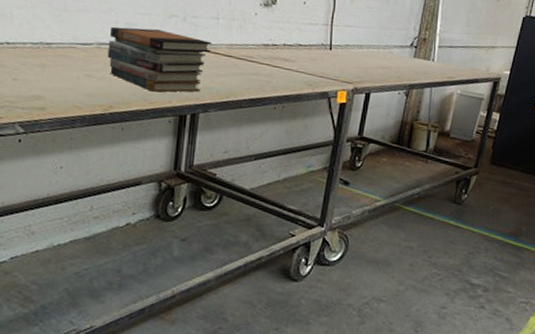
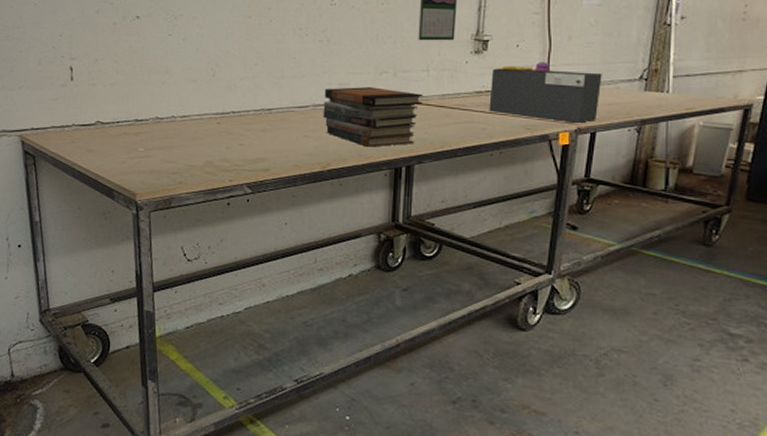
desk organizer: none [274,21,379,83] -> present [489,62,602,123]

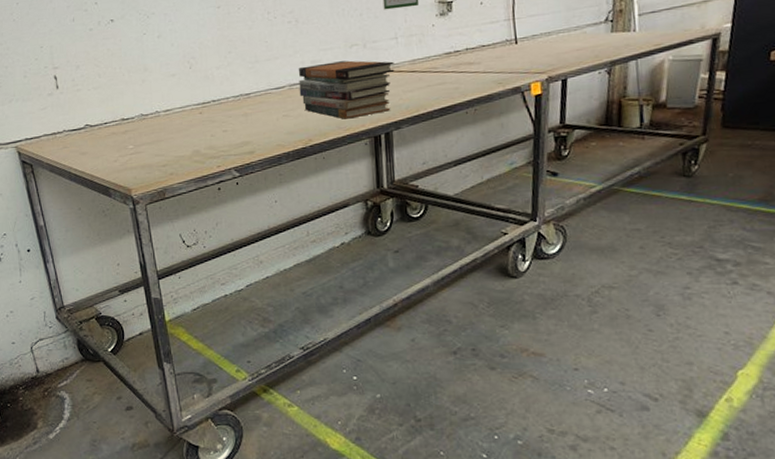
desk organizer: present [489,62,602,123] -> none [458,16,568,72]

